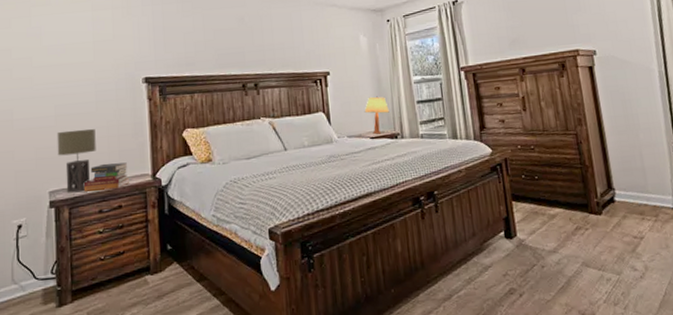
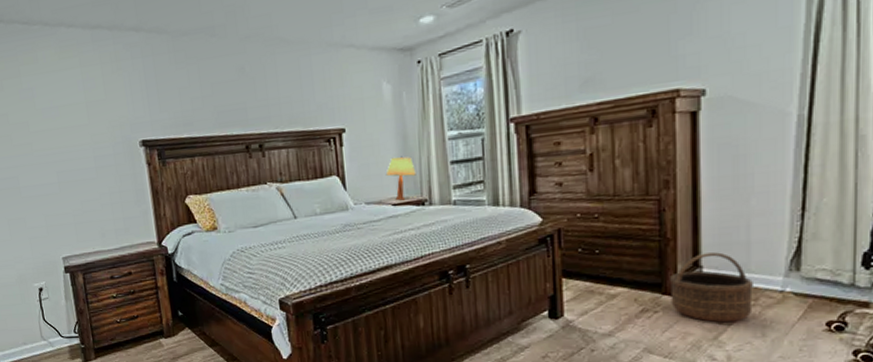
table lamp: present [57,128,96,193] -> none [62,195,101,260]
books: present [83,162,129,192] -> none [93,230,136,258]
basket: none [593,177,655,237] -> present [670,252,753,323]

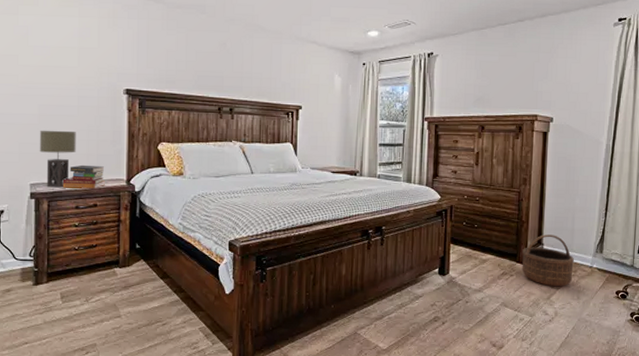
table lamp: none [62,195,101,260] -> present [39,130,76,188]
books: none [93,230,136,258] -> present [62,164,105,189]
table lamp: present [385,156,416,201] -> none [329,134,353,170]

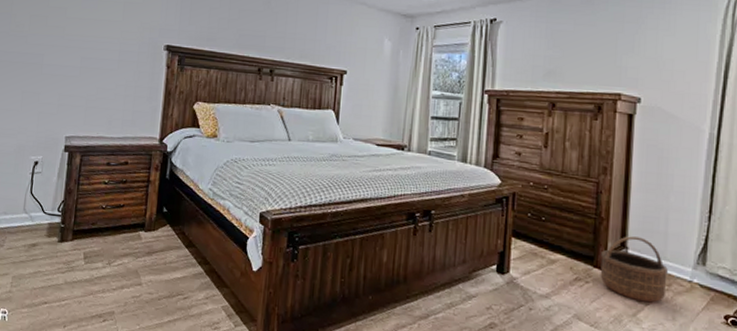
table lamp: present [39,130,76,188] -> none [77,82,114,143]
books: present [62,164,105,189] -> none [96,120,138,146]

